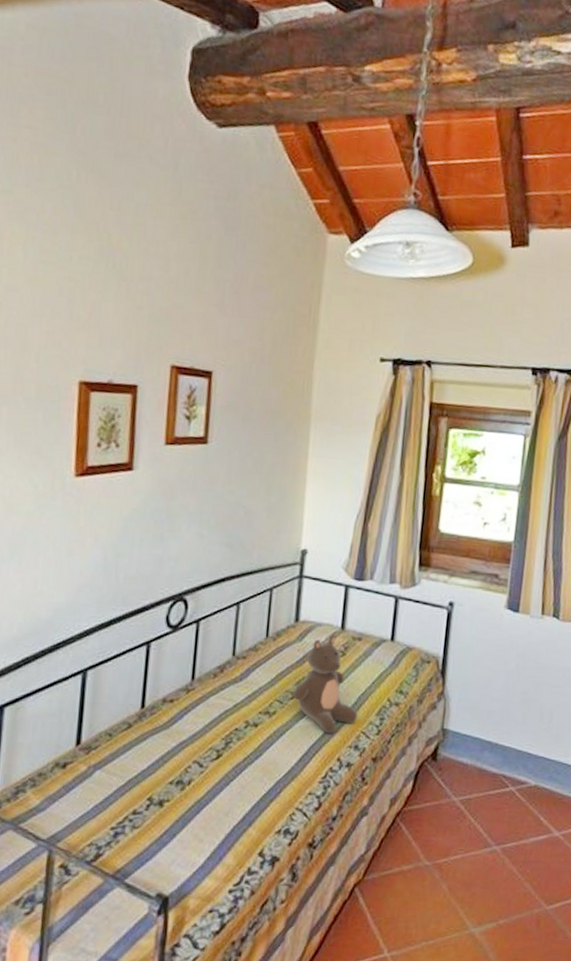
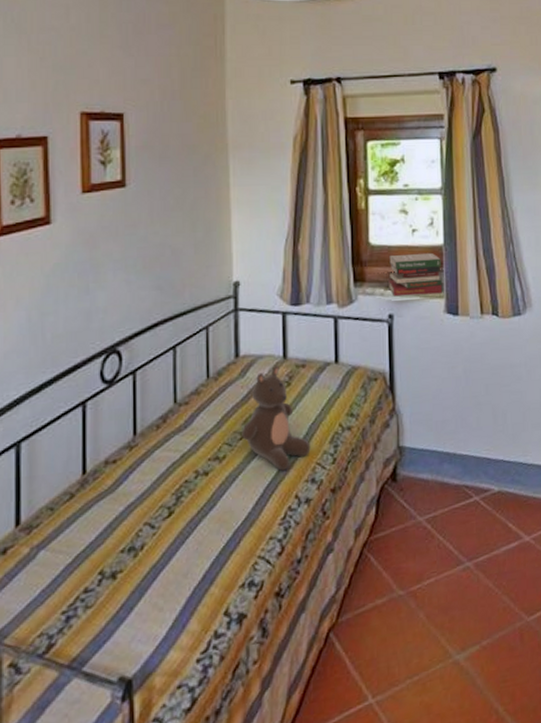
books: none [453,545,509,589] -> present [389,252,443,297]

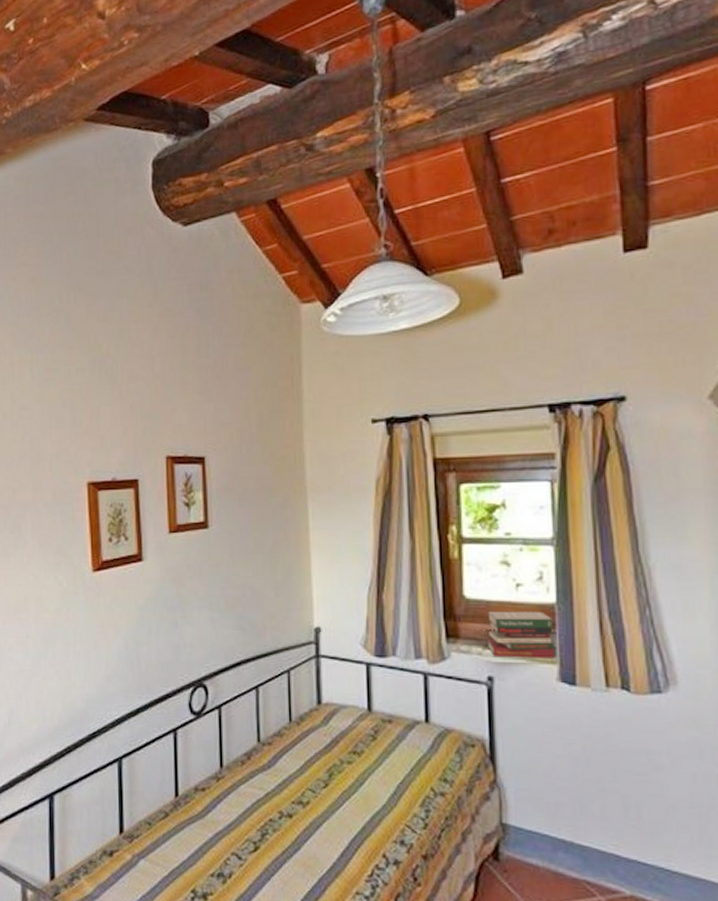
teddy bear: present [242,365,311,471] -> none [325,717,399,827]

